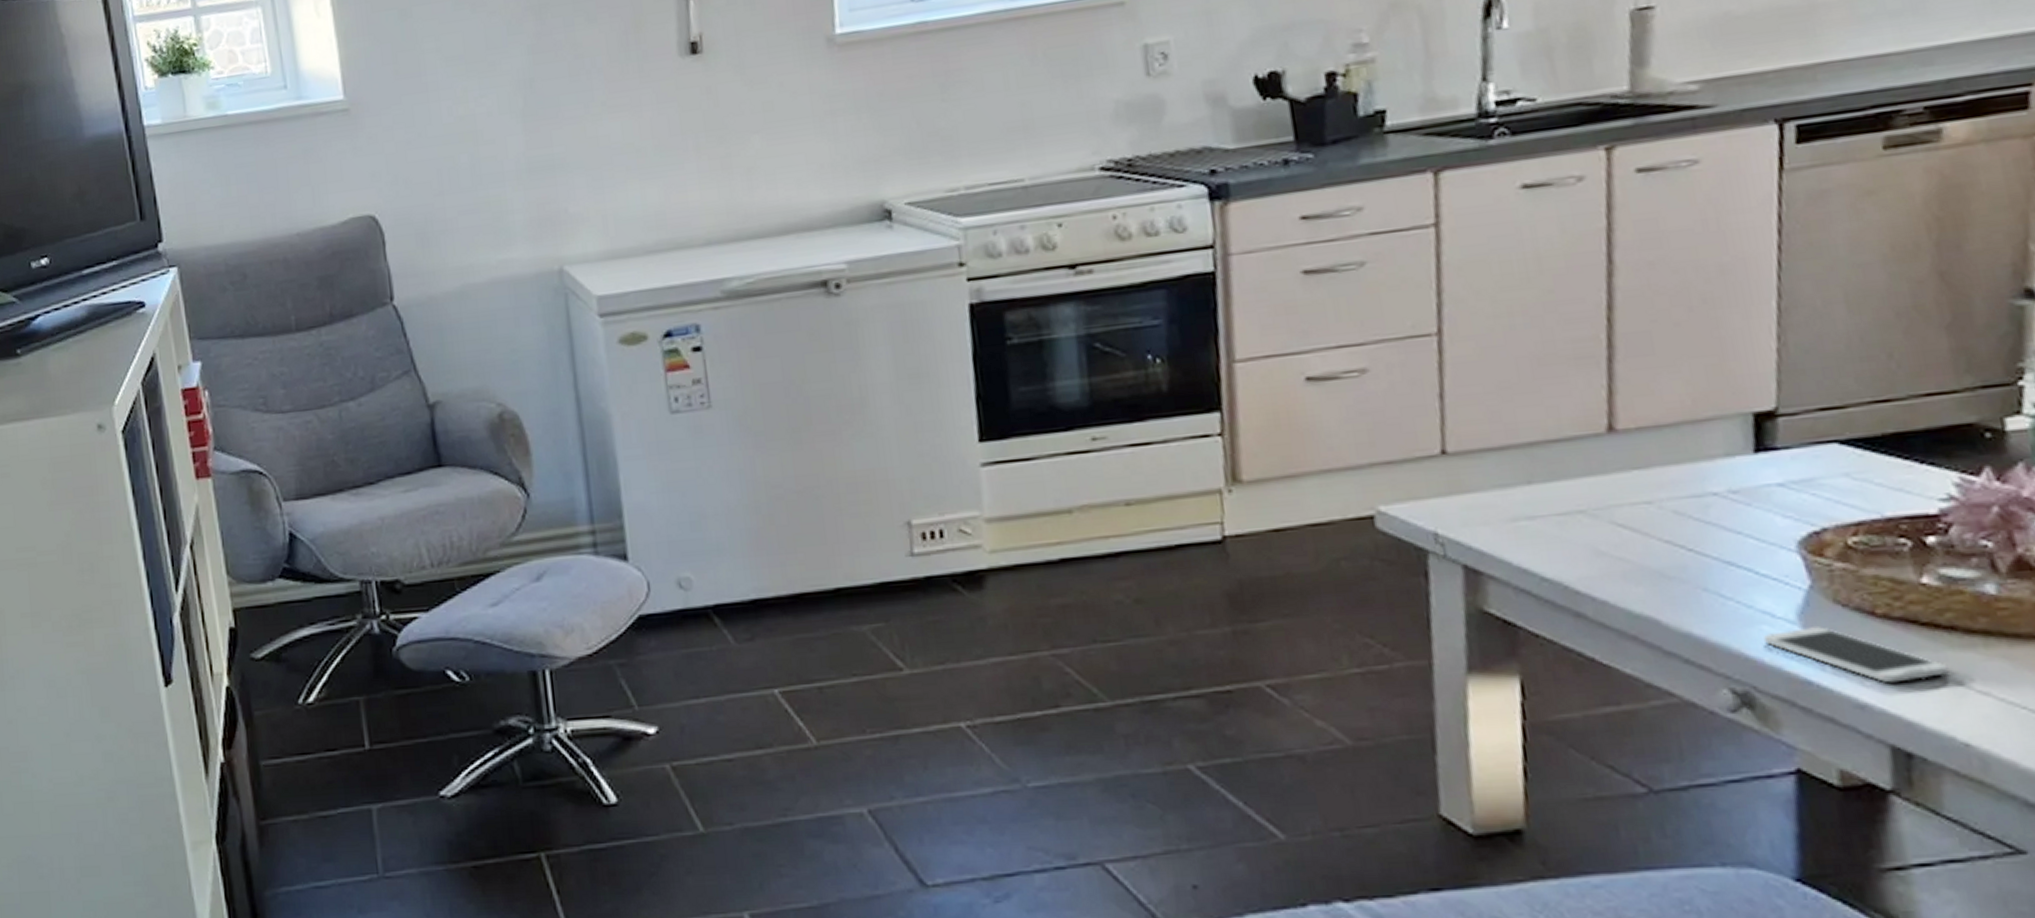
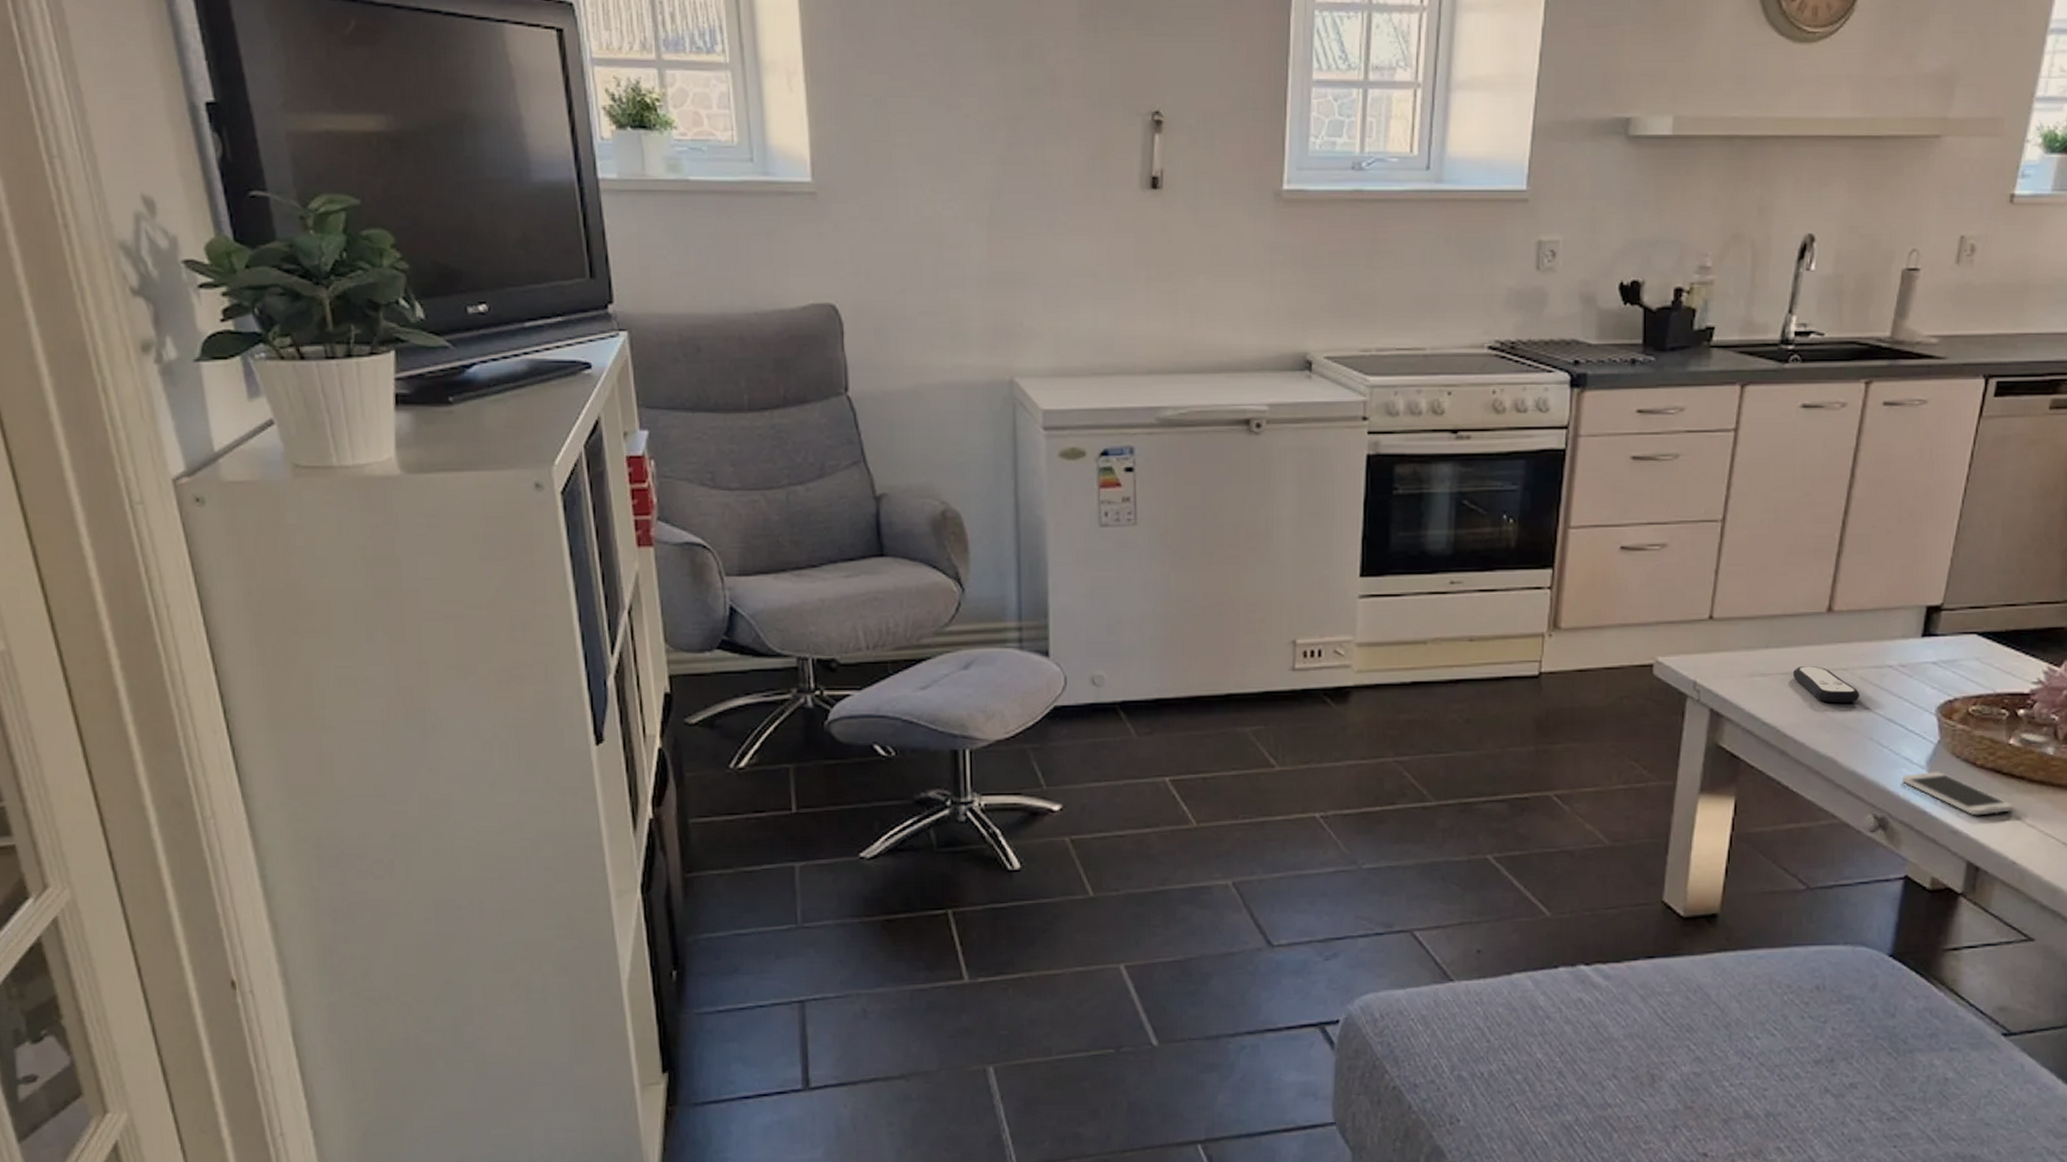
remote control: none [1572,501,1678,547] -> present [1792,666,1860,702]

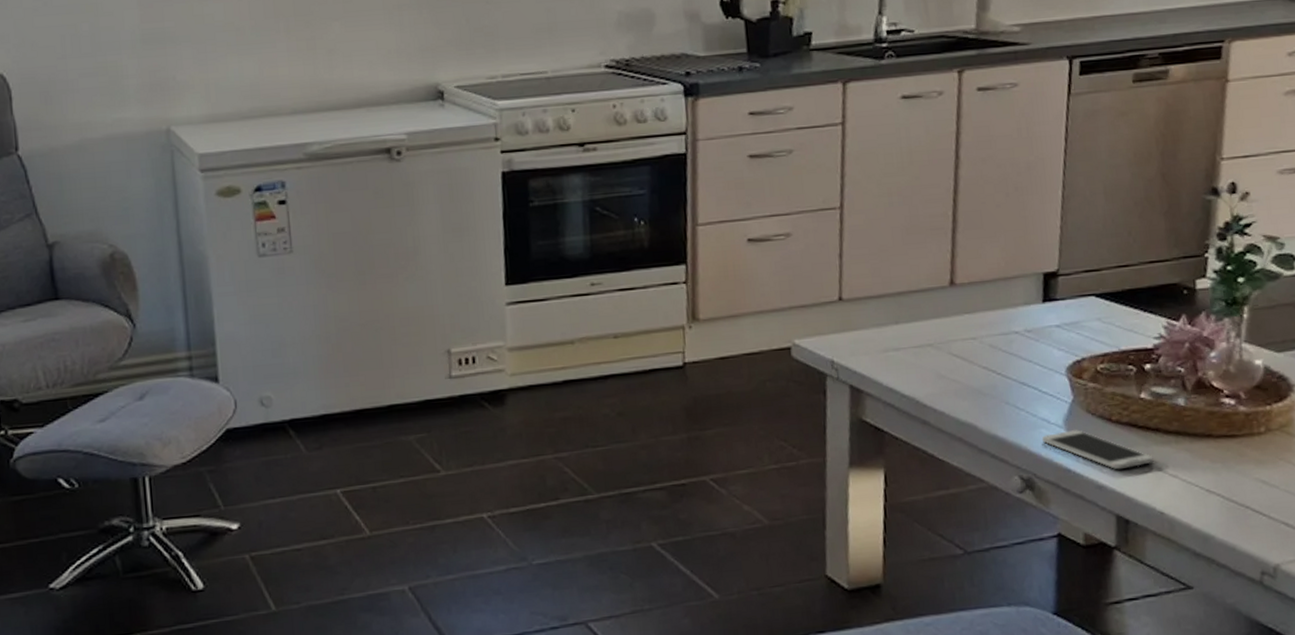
remote control: present [1792,666,1860,702] -> none [924,337,992,371]

